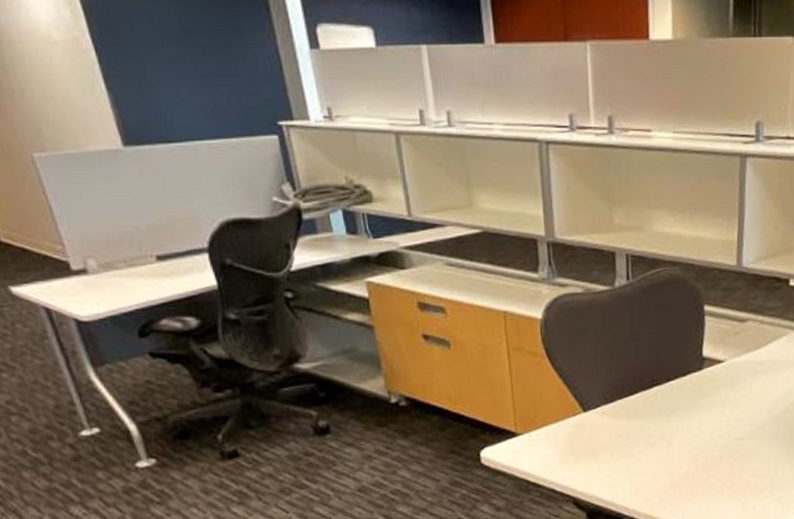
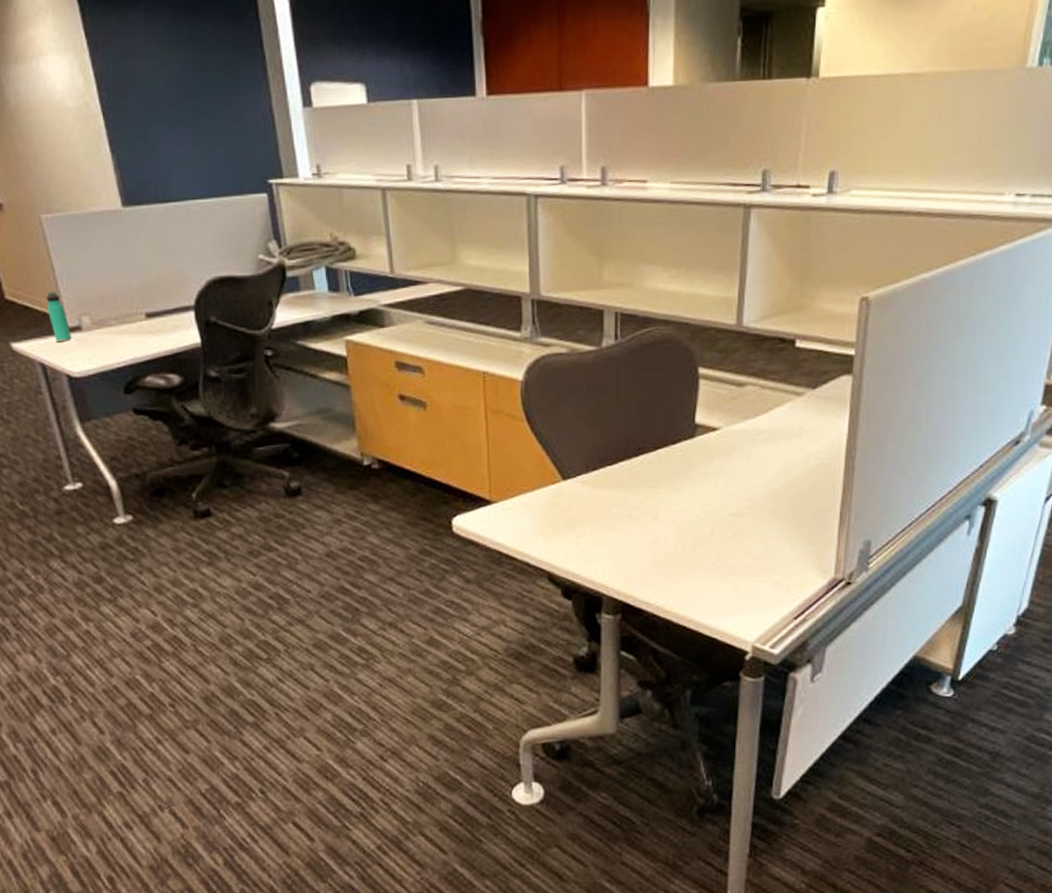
thermos bottle: none [45,233,78,286] -> present [46,291,73,342]

